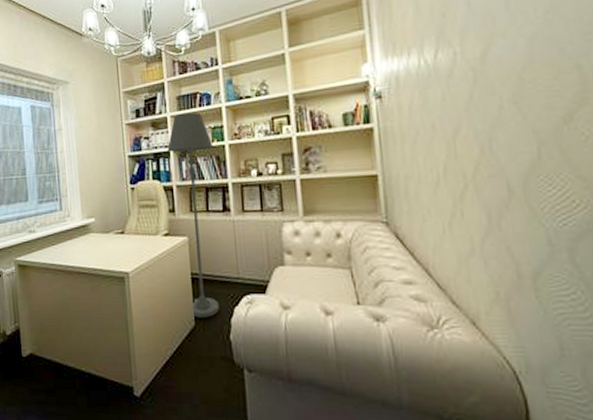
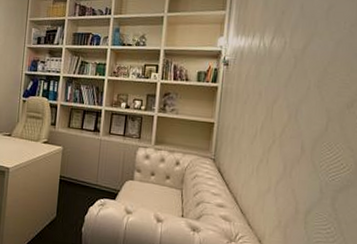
floor lamp: present [167,112,219,318] -> none [54,47,96,212]

